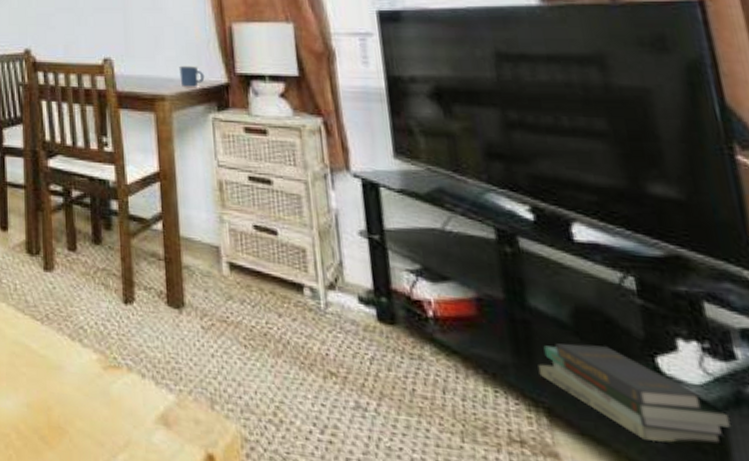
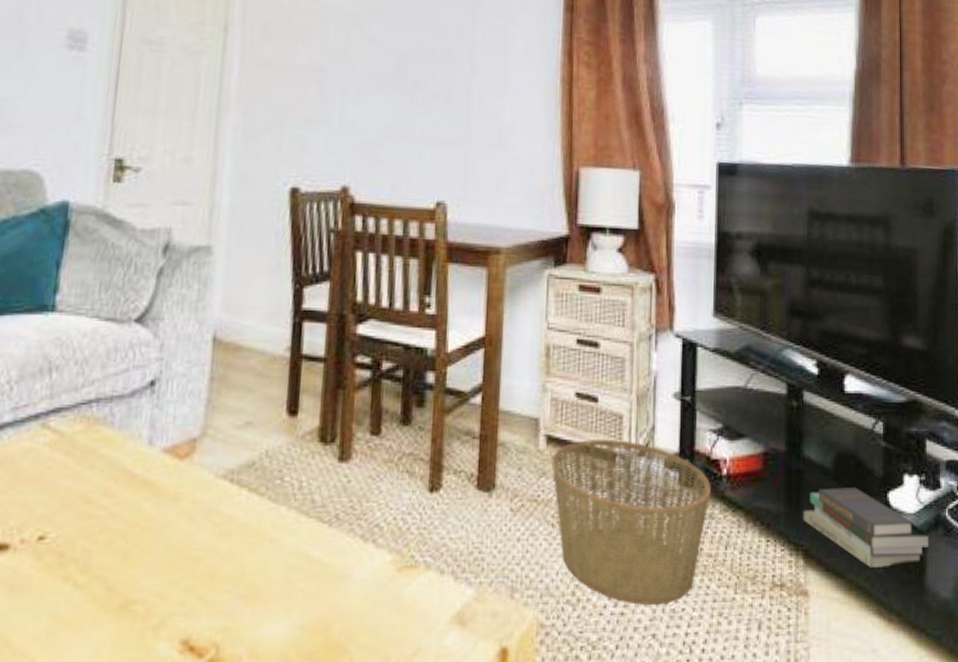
mug: present [179,65,205,88] -> none [519,213,545,240]
basket: none [237,269,418,440] -> present [551,438,711,606]

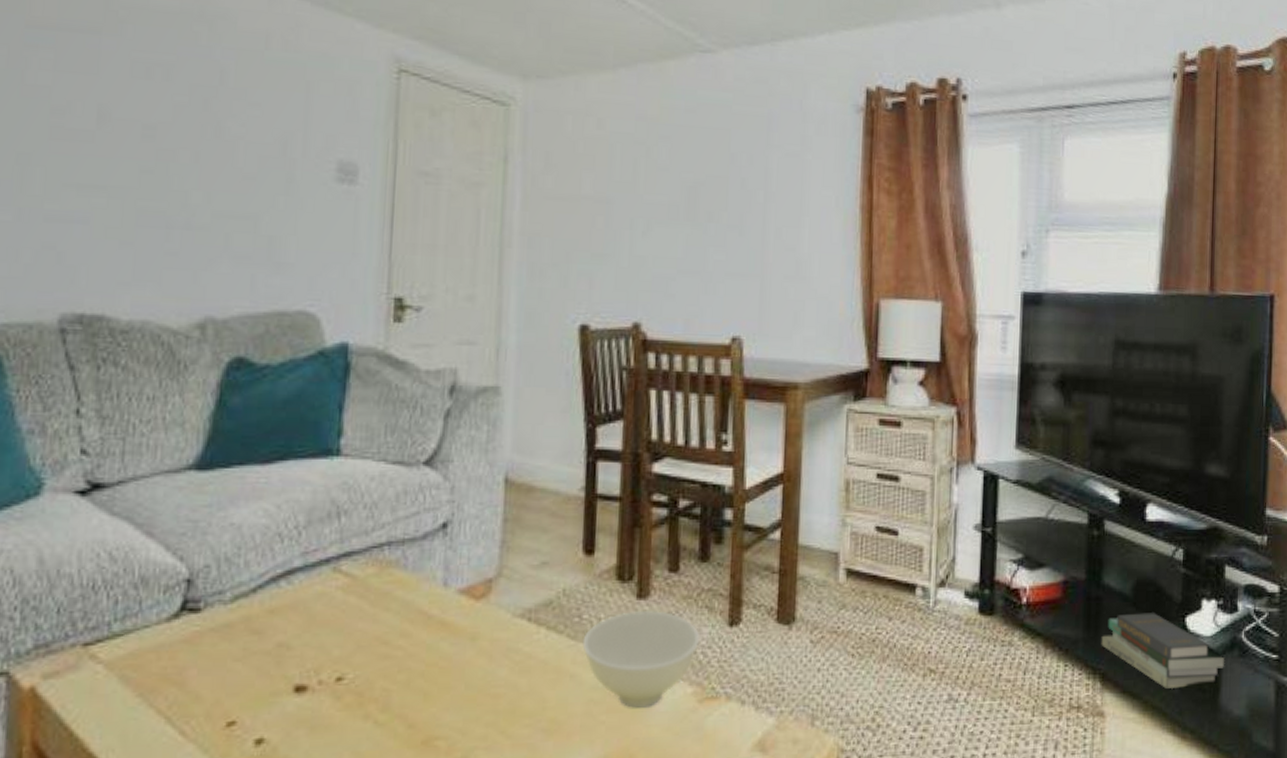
bowl: none [283,473,401,575] -> present [582,609,700,708]
basket: present [551,438,711,606] -> none [851,570,1010,730]

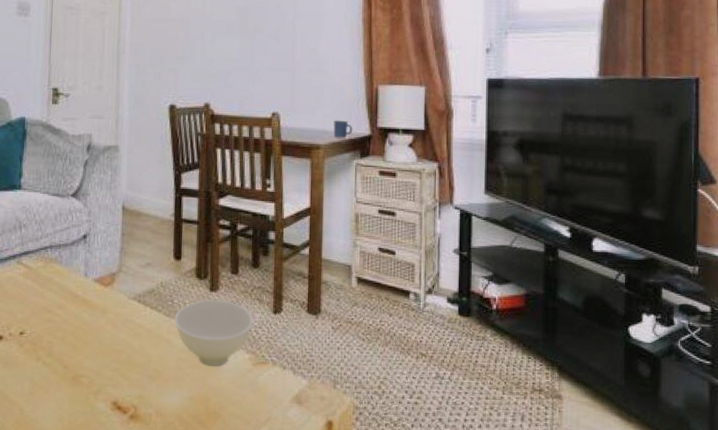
mug: none [817,348,844,375] -> present [333,120,353,139]
books: present [1101,613,1224,690] -> none [557,321,663,382]

